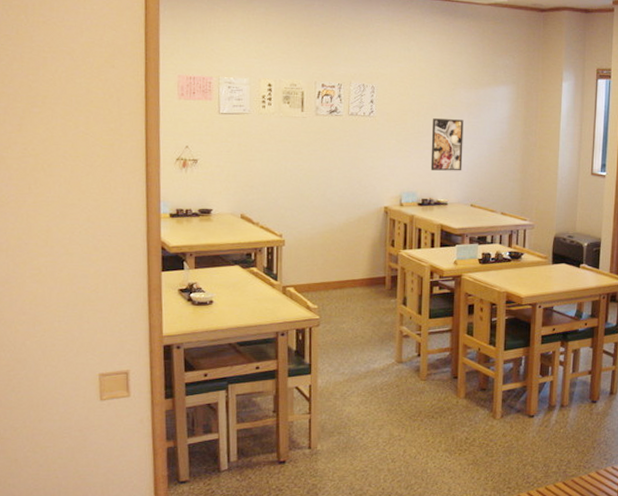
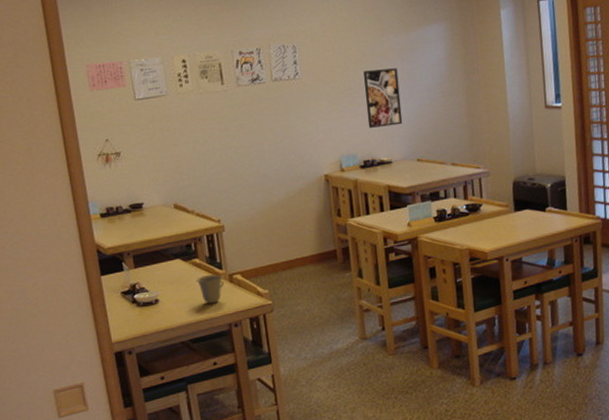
cup: none [251,284,277,312] -> present [195,274,224,304]

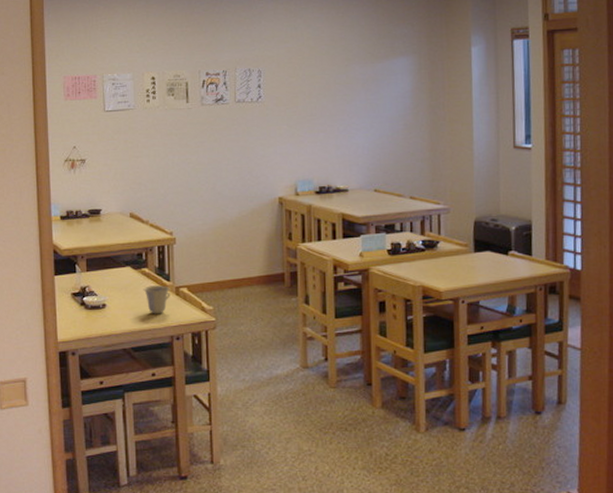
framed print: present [364,68,403,128] -> none [325,98,362,155]

